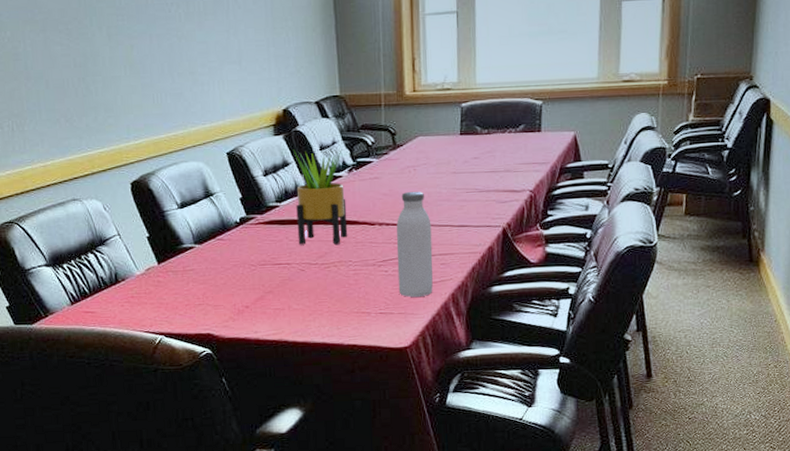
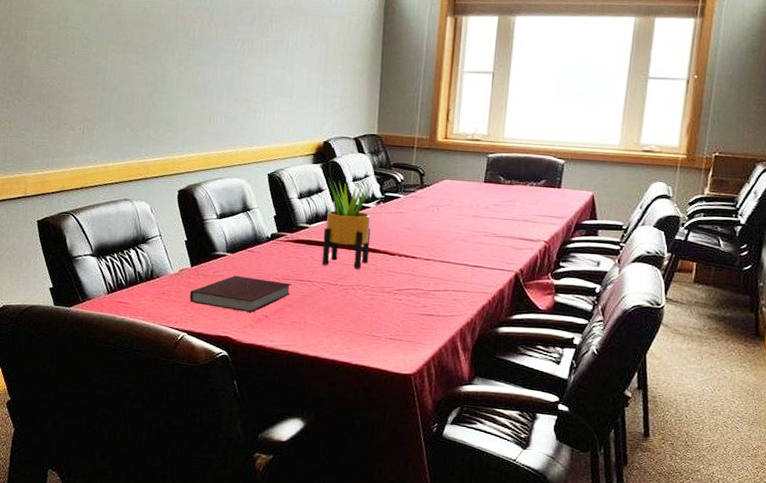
notebook: none [161,267,269,305] -> present [189,275,291,312]
water bottle: present [396,191,433,297] -> none [410,228,448,328]

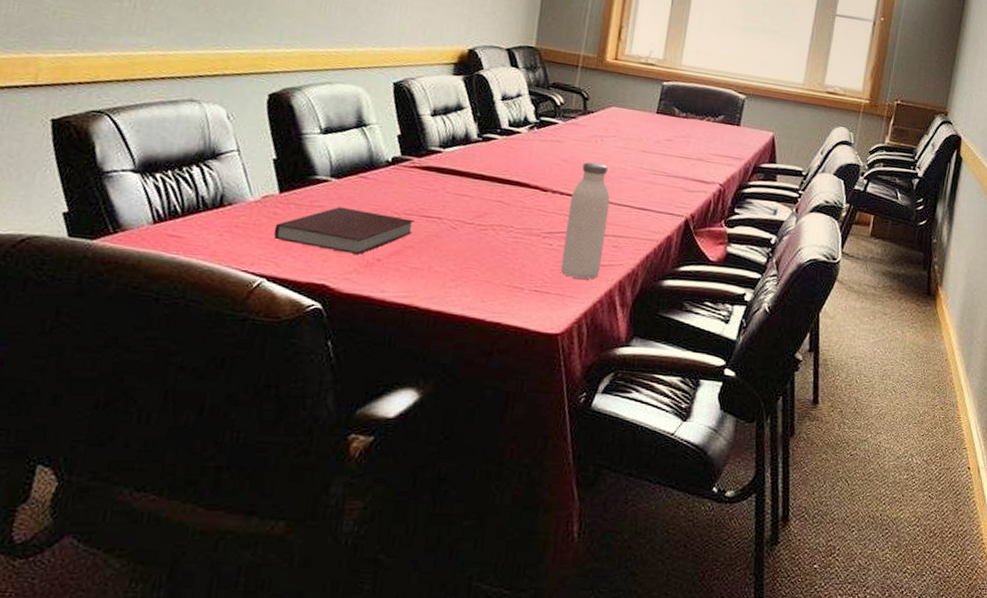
potted plant: present [322,178,373,269] -> none [456,93,527,206]
water bottle: none [410,228,448,328] -> present [560,162,610,279]

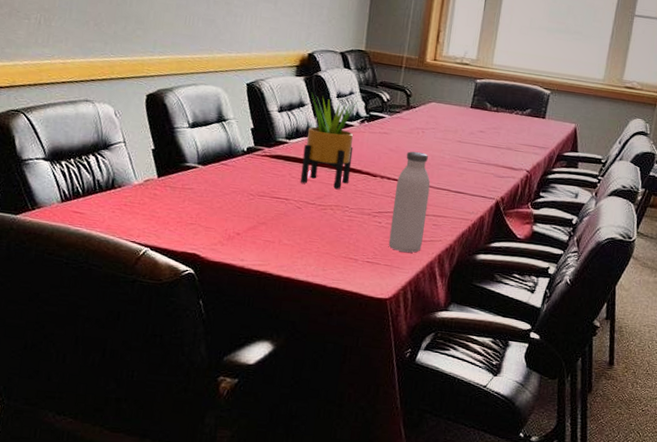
notebook: present [273,206,414,254] -> none [154,189,266,229]
potted plant: none [456,93,527,206] -> present [300,92,358,189]

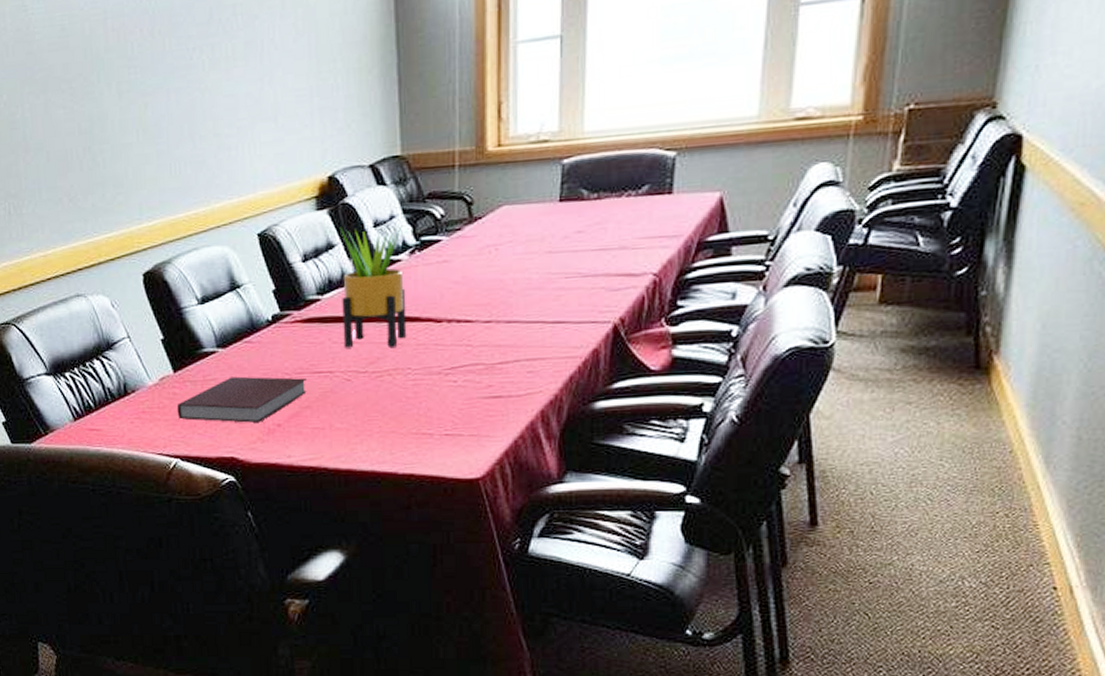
notebook: none [154,189,266,229] -> present [176,376,307,423]
water bottle: present [388,151,431,253] -> none [469,277,517,415]

